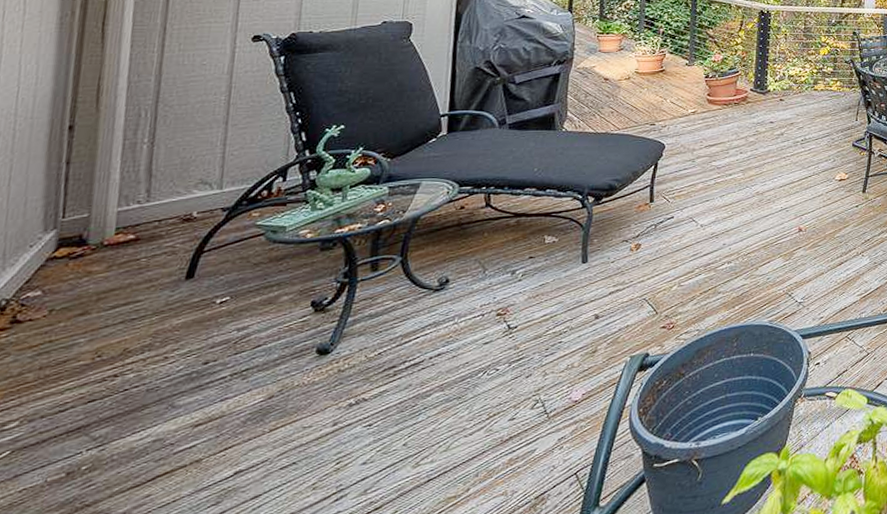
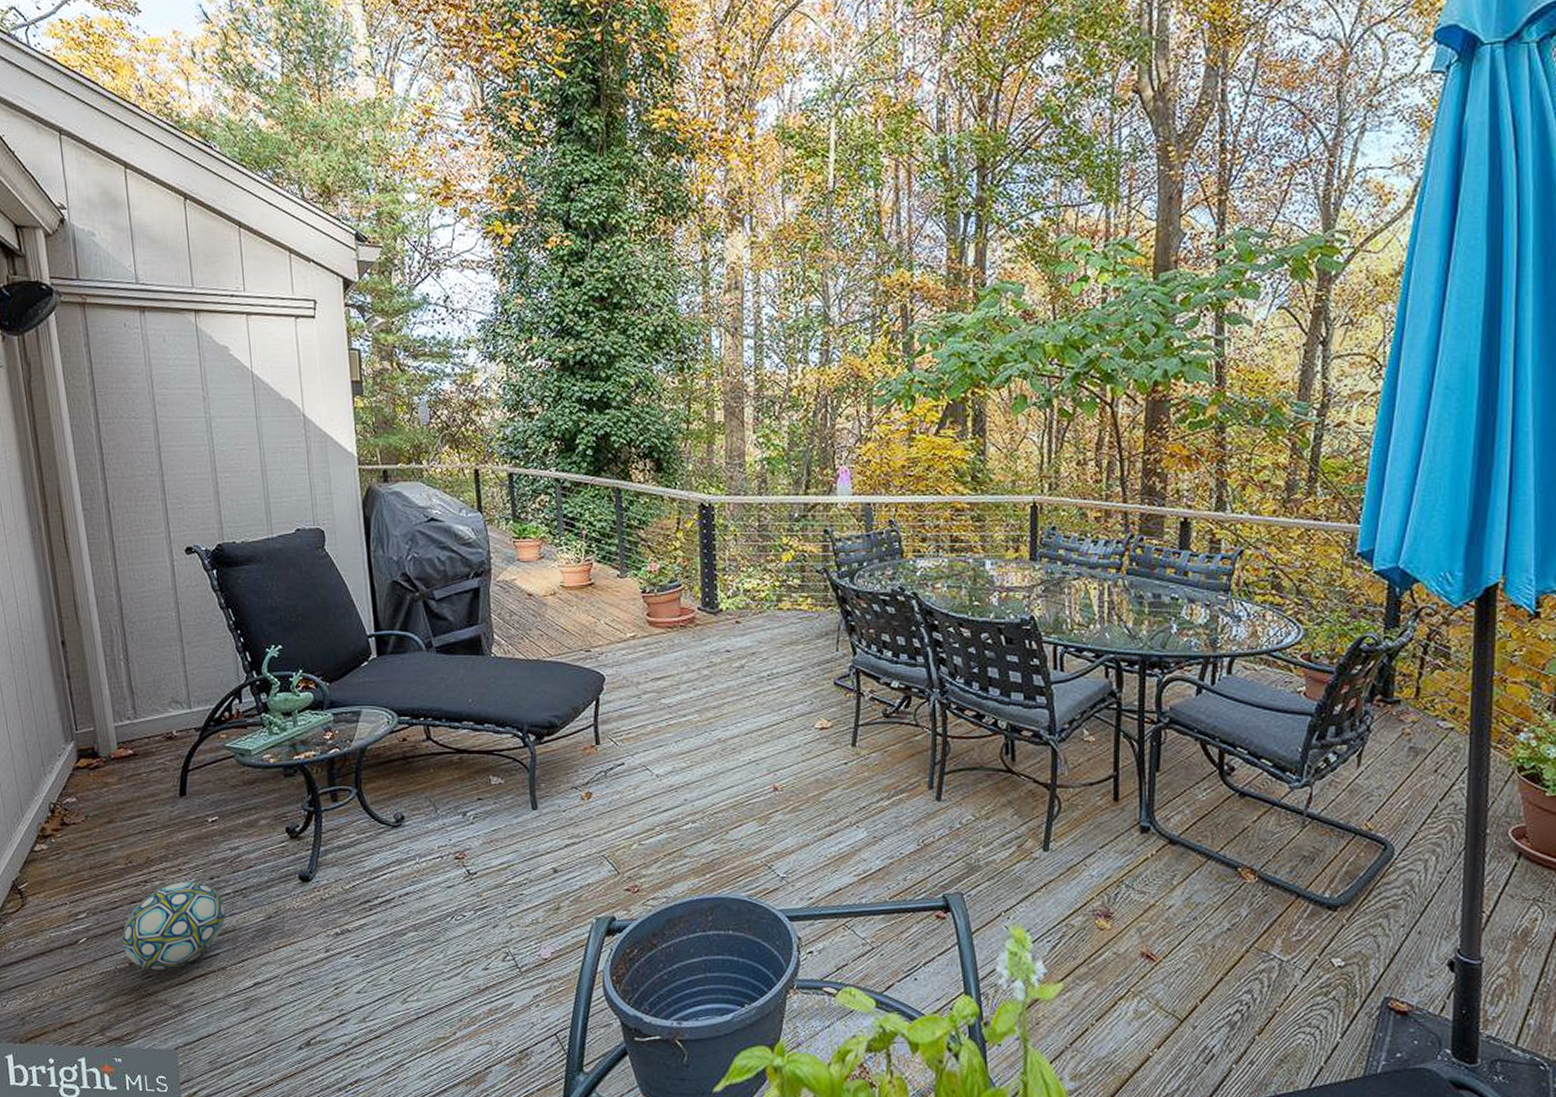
ball: none [62,369,216,477] -> present [121,881,226,970]

